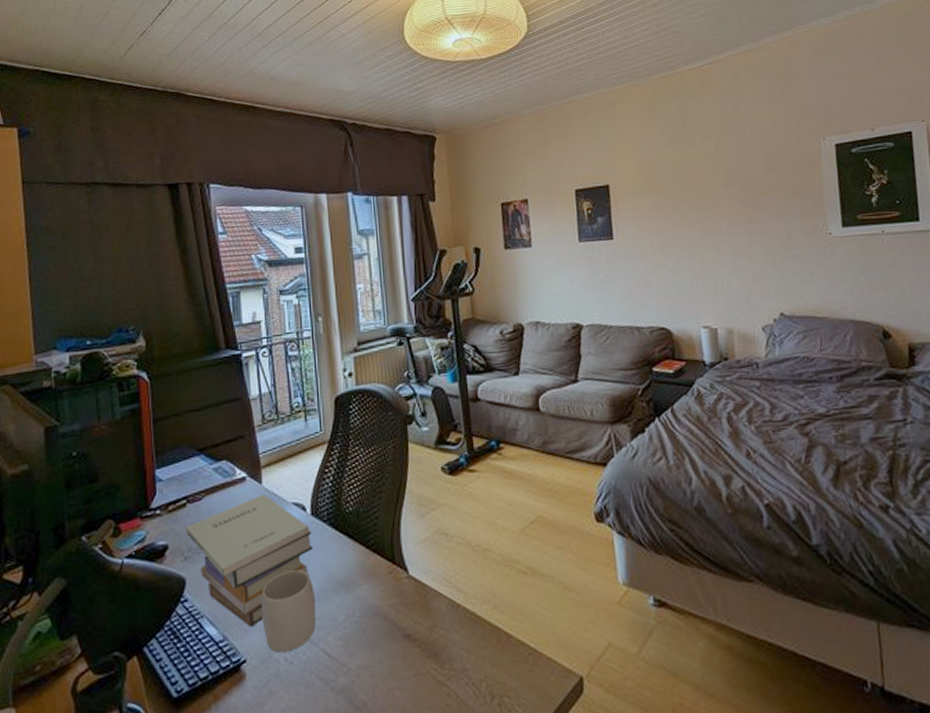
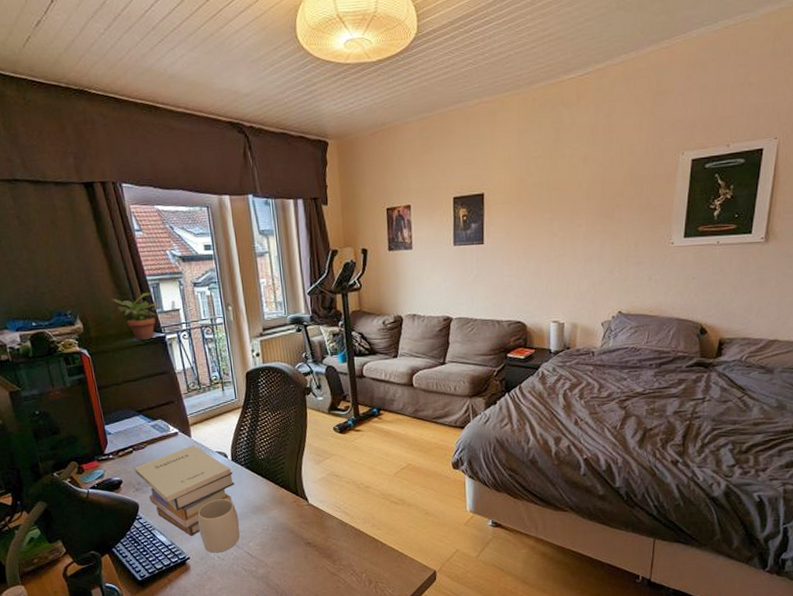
potted plant: none [182,302,238,360] -> present [110,292,160,340]

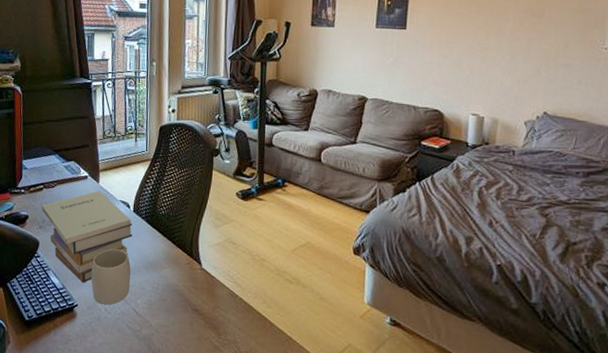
potted plant: present [110,292,160,340] -> none [49,40,91,84]

